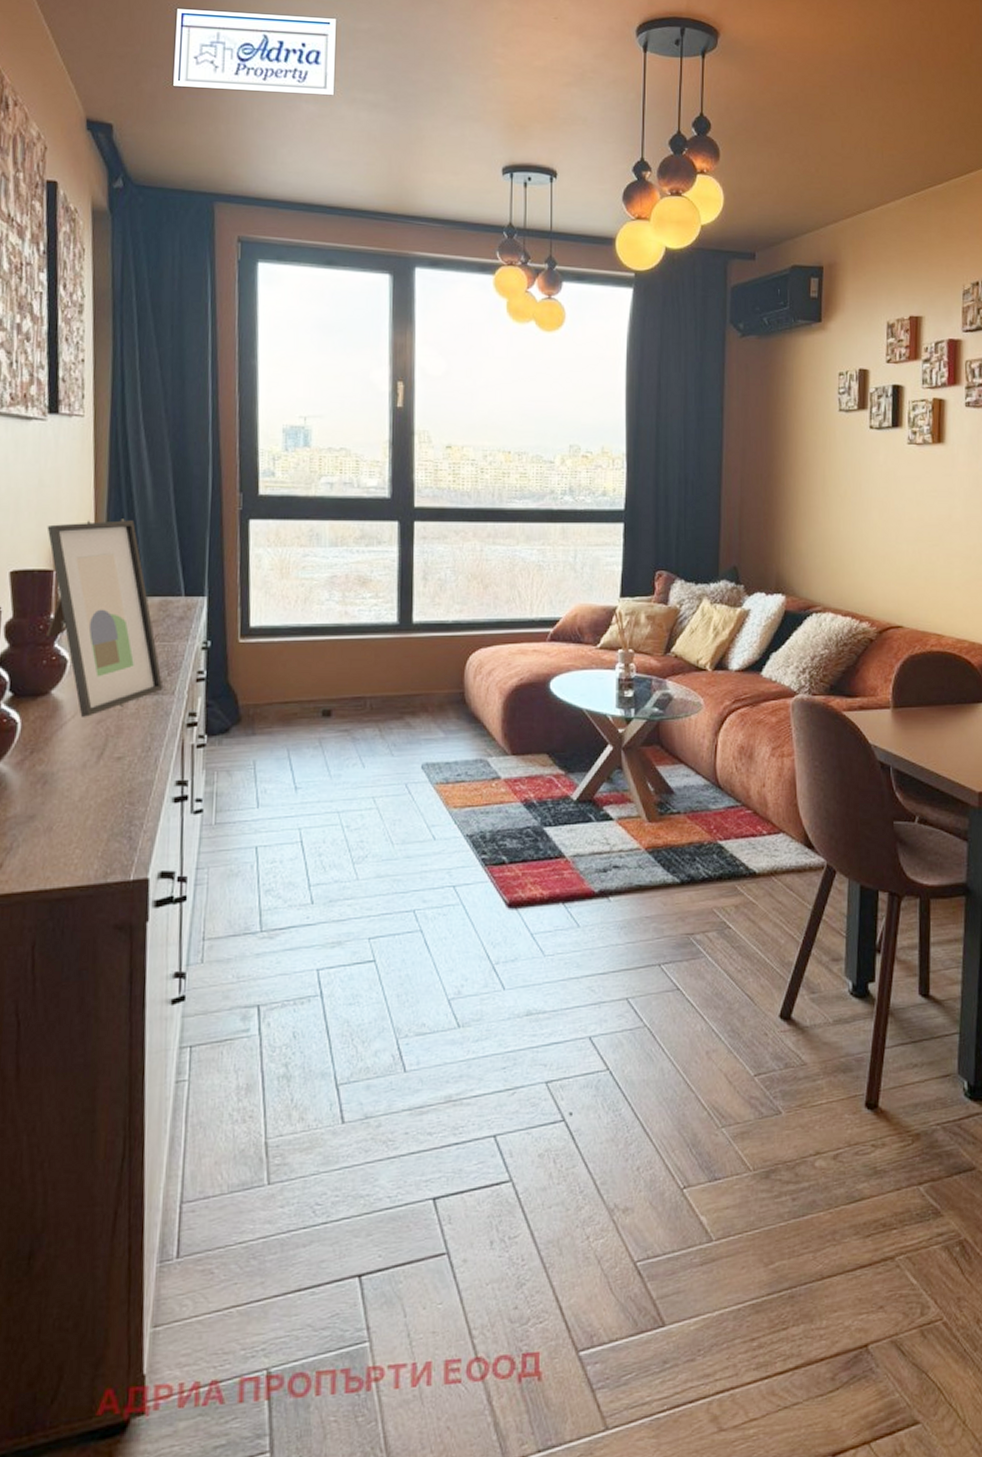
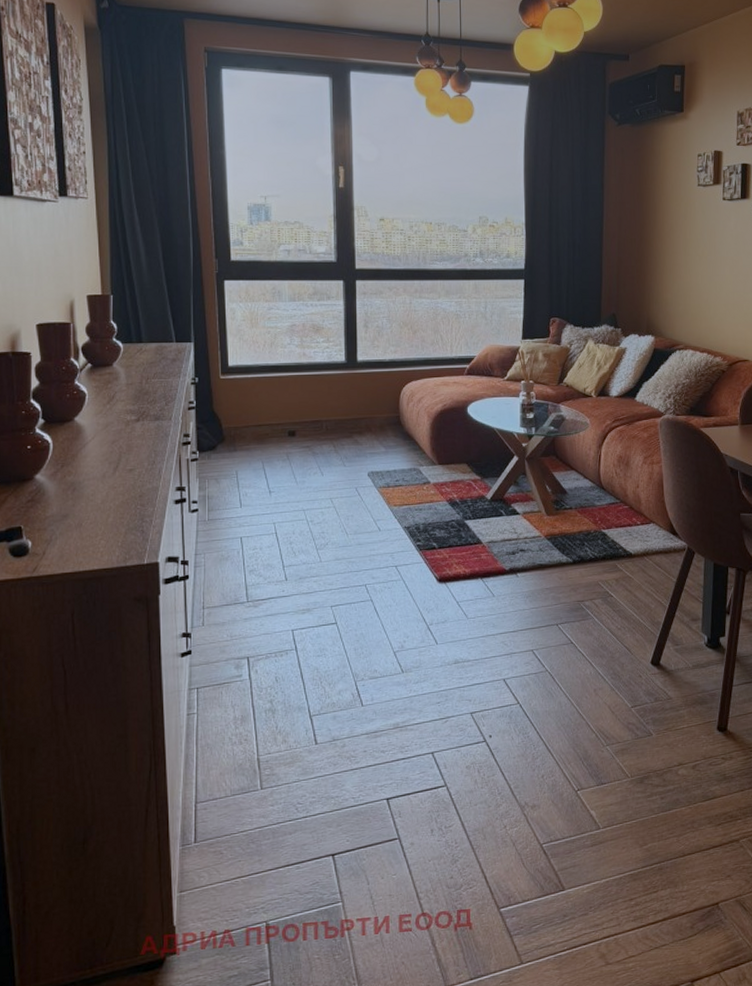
picture frame: present [46,519,164,717] -> none [63,281,163,438]

